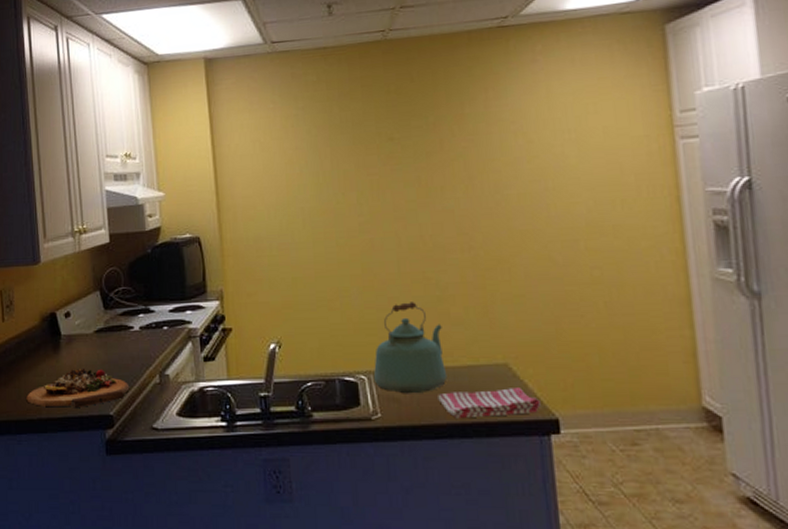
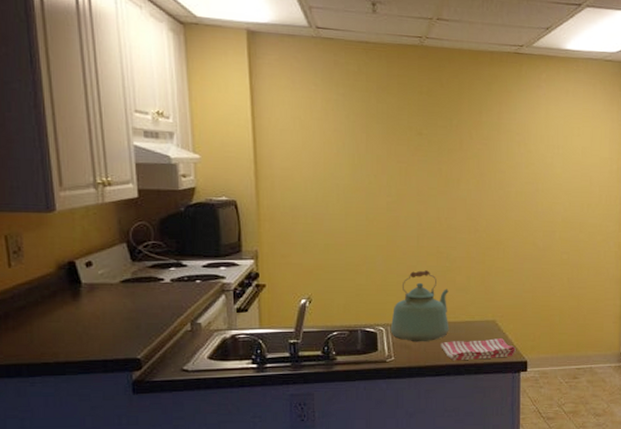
cutting board: present [26,367,130,409] -> none [40,315,159,353]

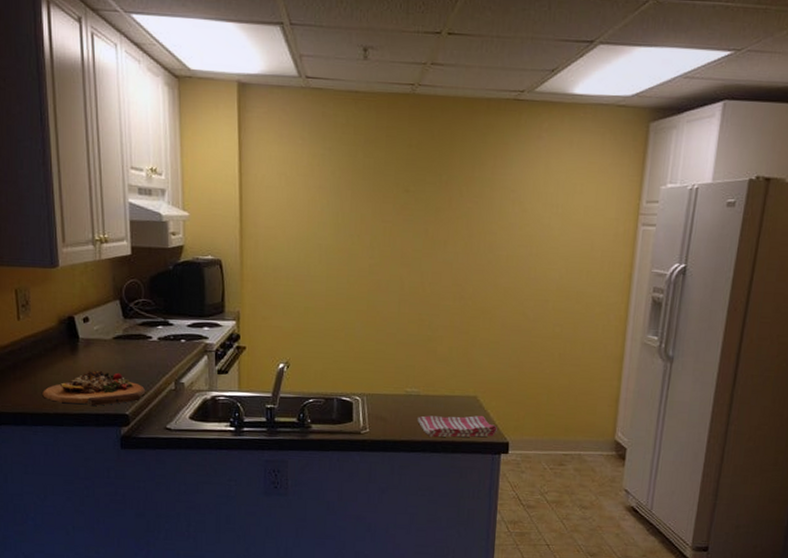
cutting board: none [40,315,159,353] -> present [42,370,146,407]
kettle: present [390,270,449,341] -> none [366,338,429,415]

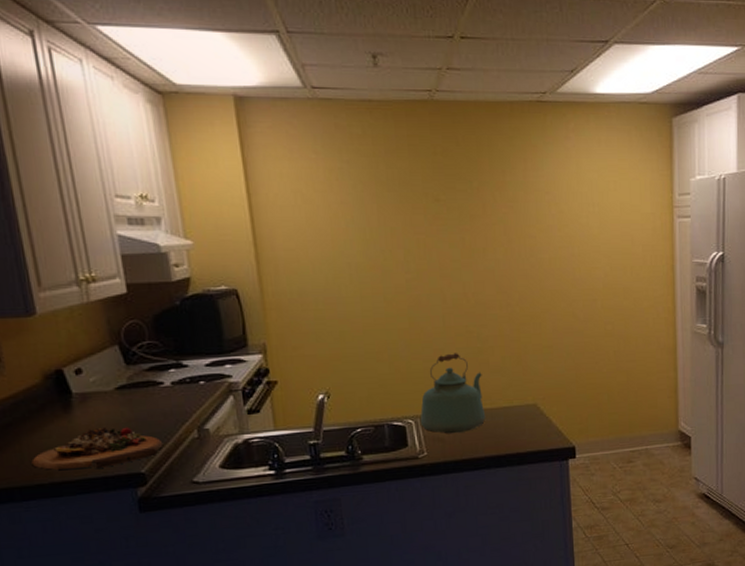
kettle: none [366,338,429,415] -> present [420,353,486,433]
dish towel: present [417,416,497,438] -> none [477,423,562,452]

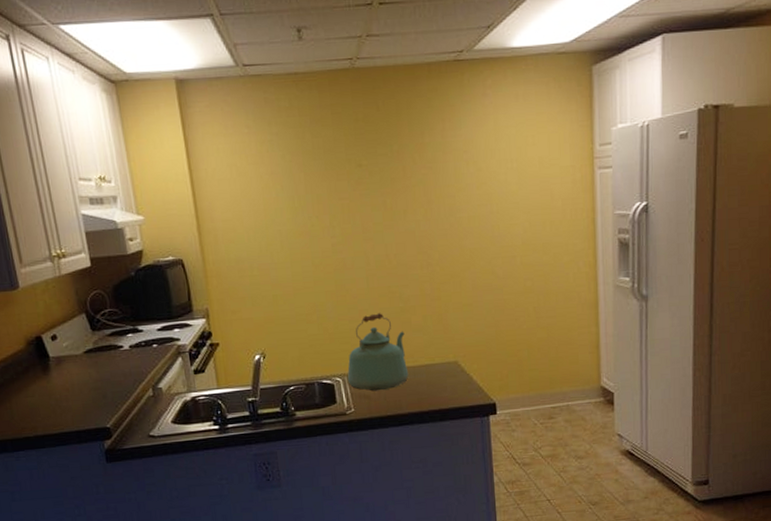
cutting board: present [31,426,164,470] -> none [19,386,125,425]

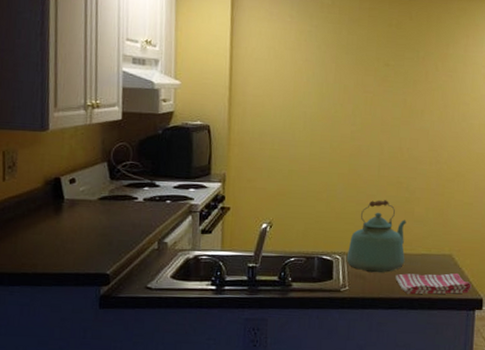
dish towel: none [401,380,482,408] -> present [395,273,472,295]

